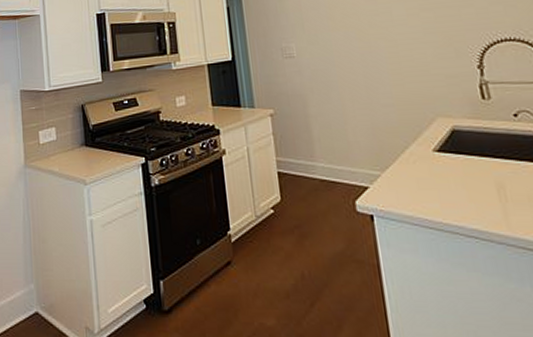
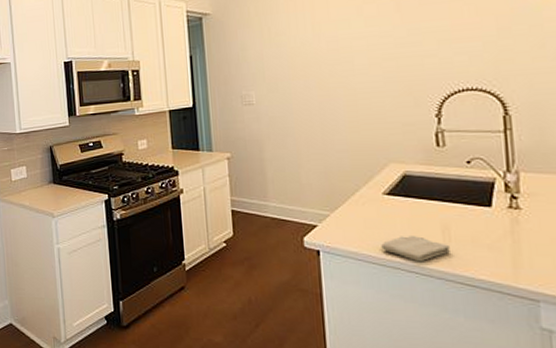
washcloth: none [436,195,508,225] -> present [381,235,450,262]

